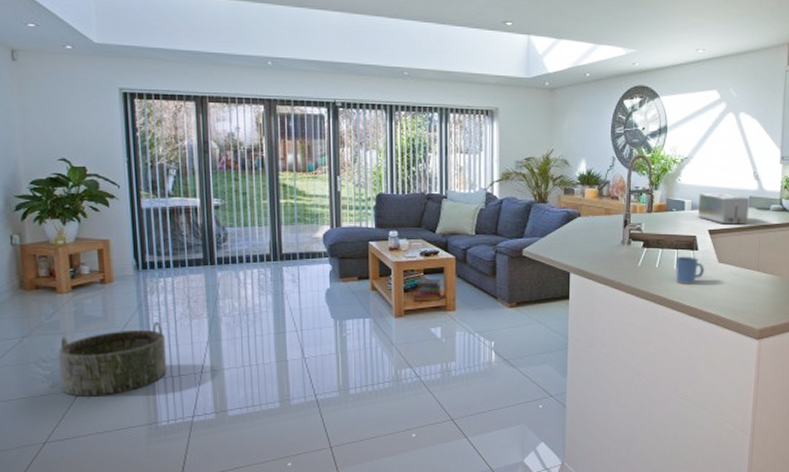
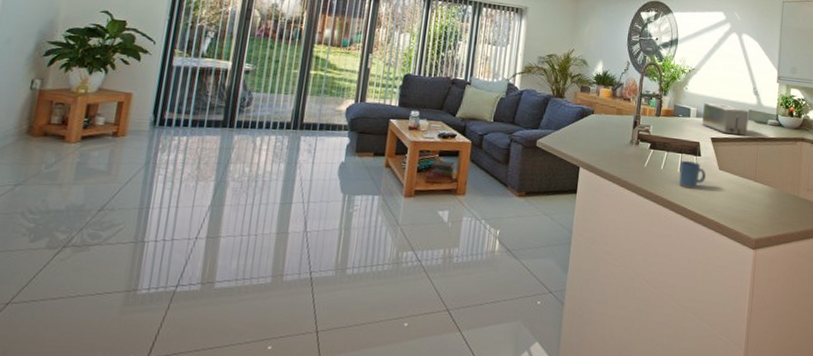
basket: present [58,321,168,397] -> none [41,180,167,256]

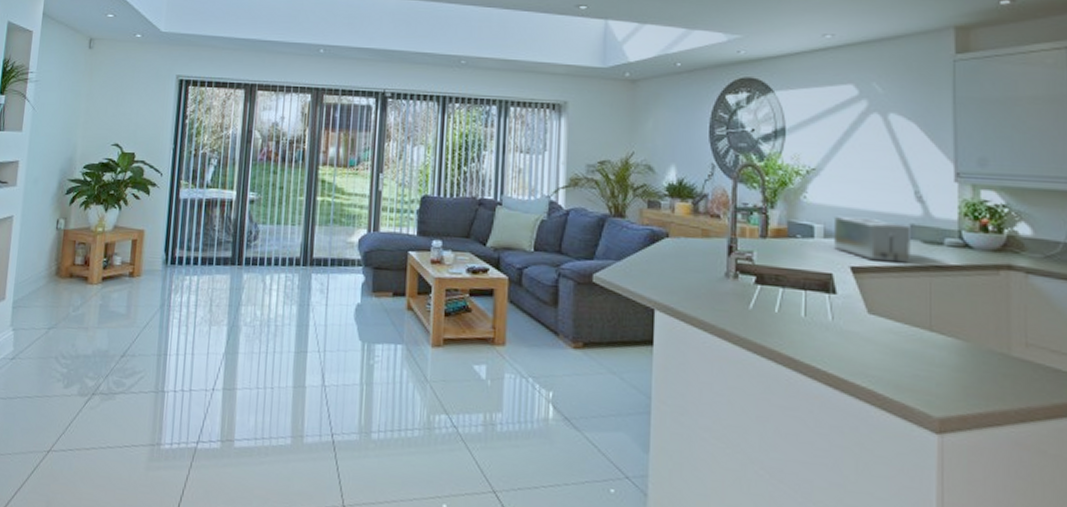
books: present [425,160,455,185] -> none [455,301,489,332]
mug: present [678,160,706,189] -> none [803,299,847,341]

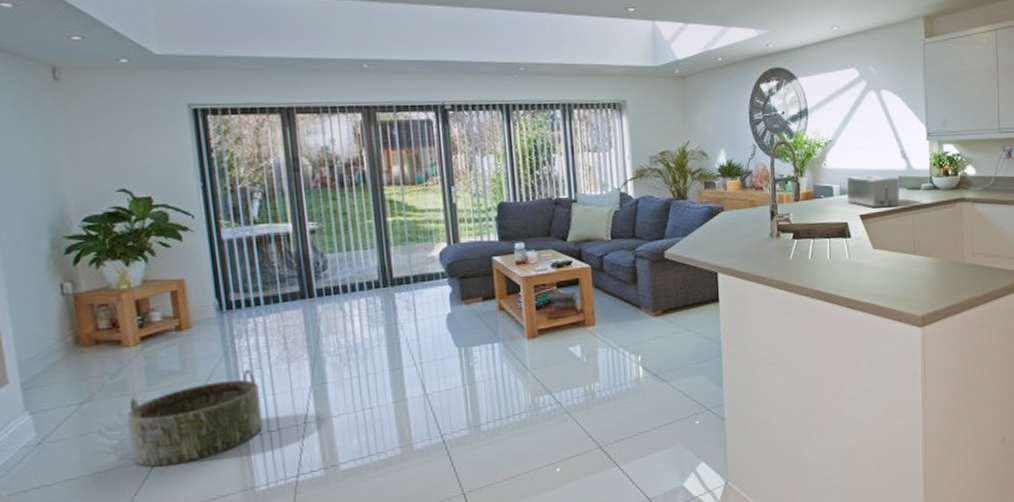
basket: none [74,324,183,405] -> present [126,369,264,468]
books: none [455,301,489,332] -> present [546,291,578,319]

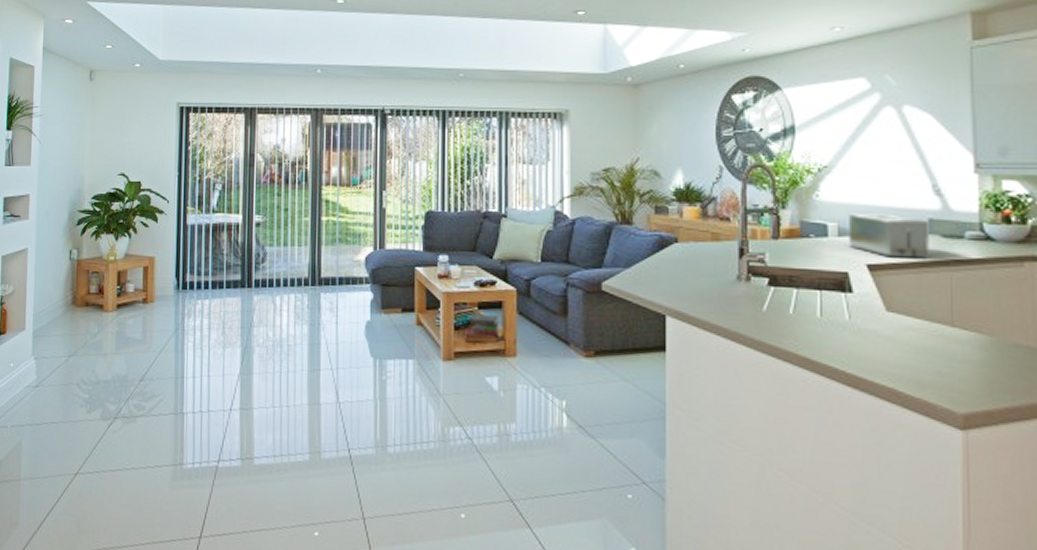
basket: present [126,369,264,468] -> none [96,347,198,428]

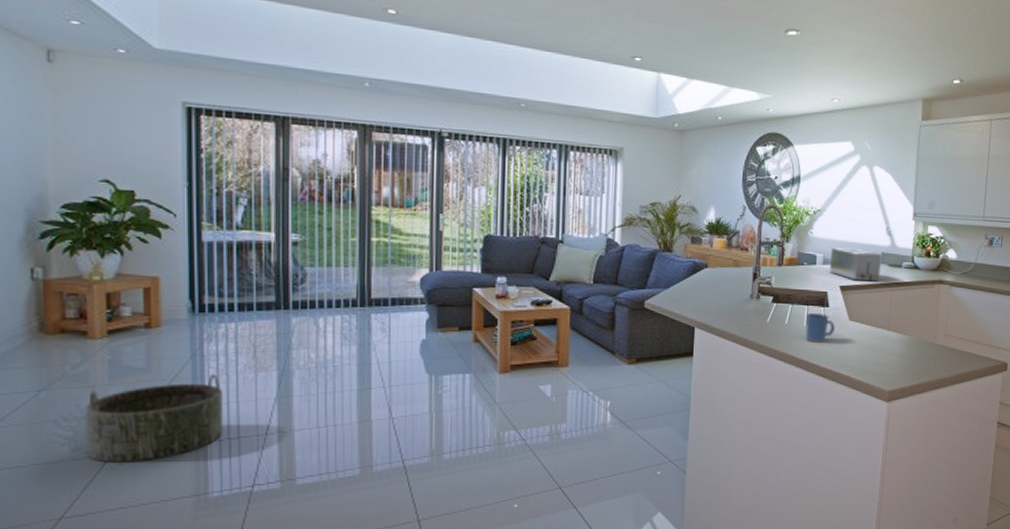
basket: none [96,347,198,428] -> present [85,374,224,463]
books: present [465,314,498,344] -> none [521,330,553,356]
mug: none [818,299,864,341] -> present [805,312,835,343]

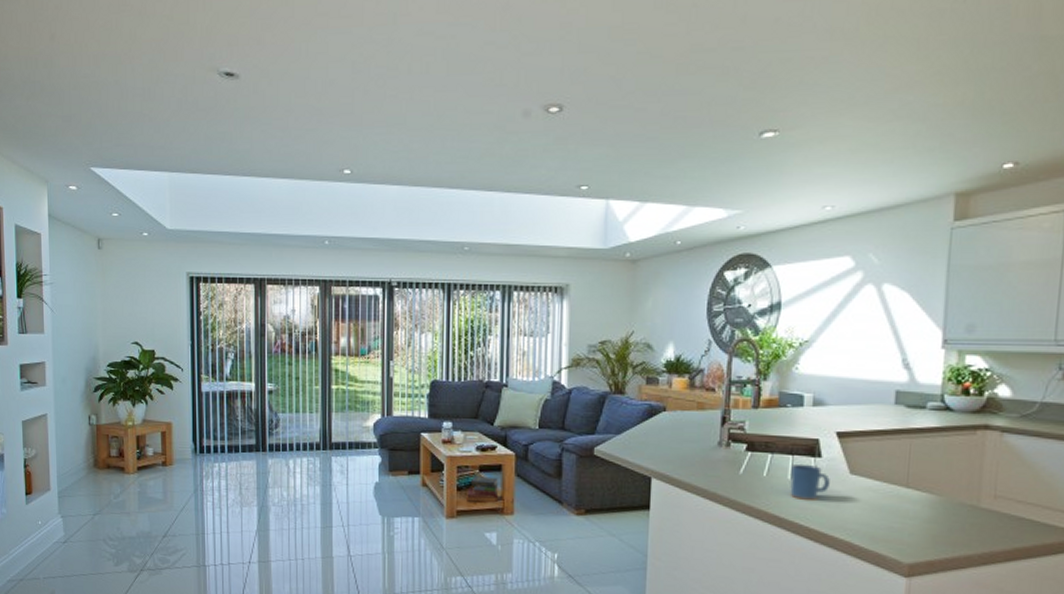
basket: present [85,374,224,463] -> none [123,507,218,579]
books: none [521,330,553,356] -> present [466,476,498,503]
toaster: present [830,247,882,283] -> none [822,385,896,428]

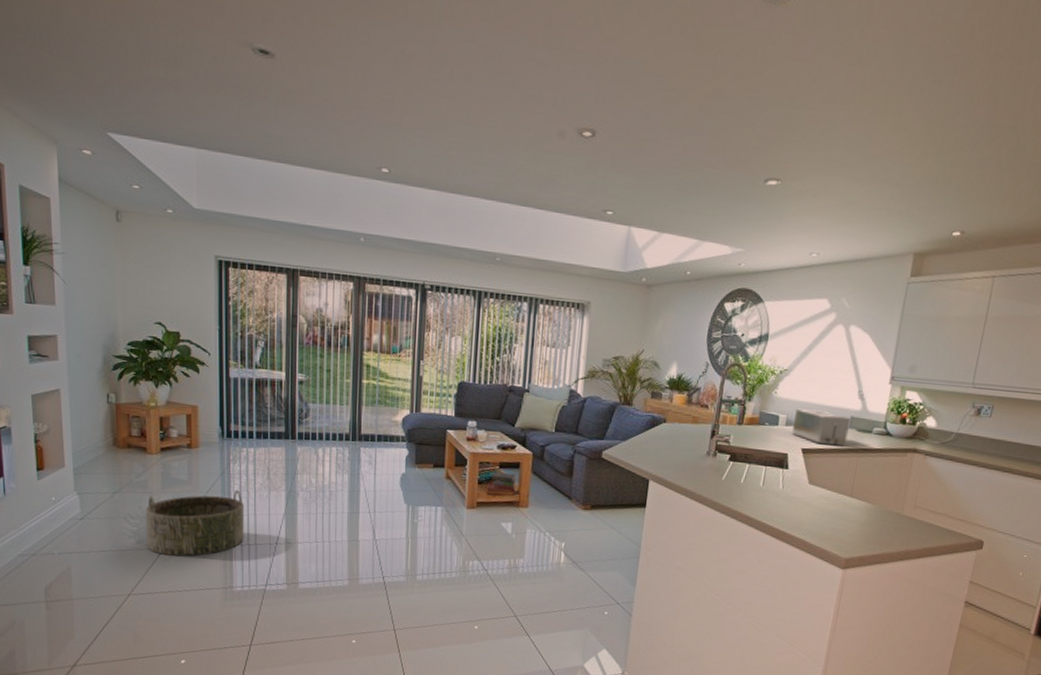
basket: none [123,507,218,579] -> present [145,489,245,557]
mug: present [789,463,830,500] -> none [760,473,793,504]
toaster: none [822,385,896,428] -> present [792,408,851,447]

